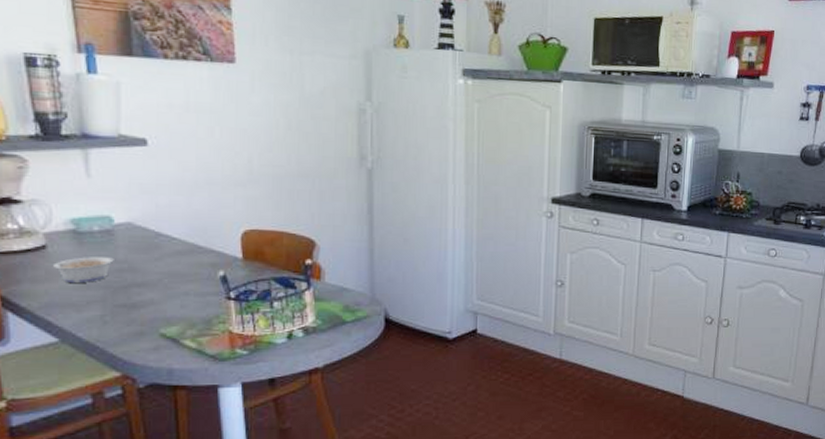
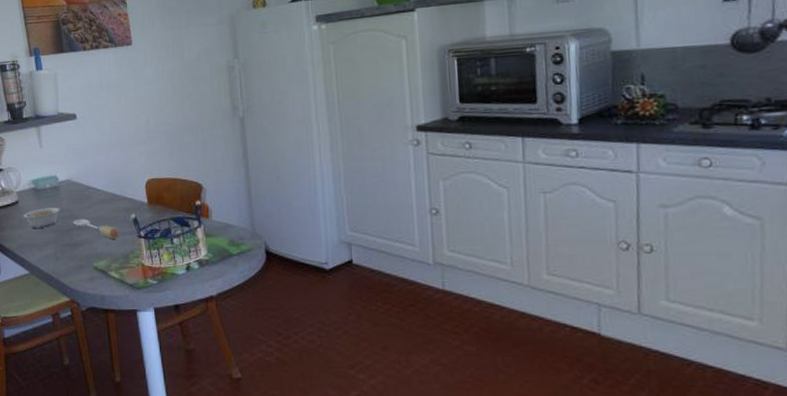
spoon: none [132,273,200,300] -> present [73,218,119,239]

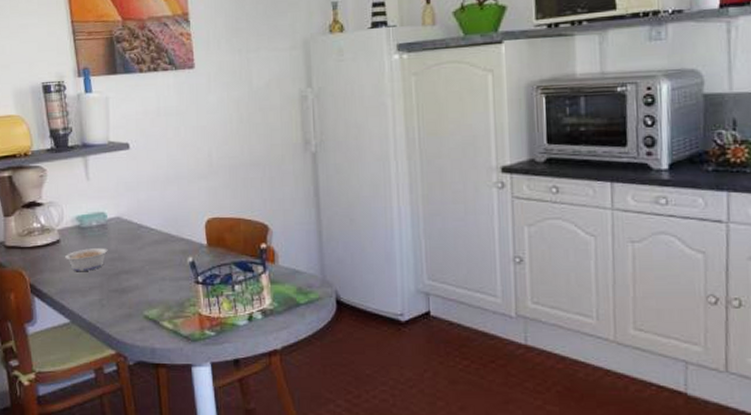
spoon: present [73,218,119,239] -> none [122,261,174,285]

